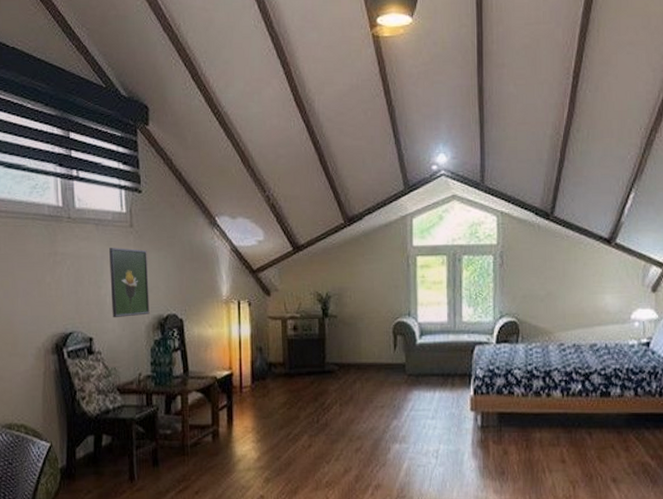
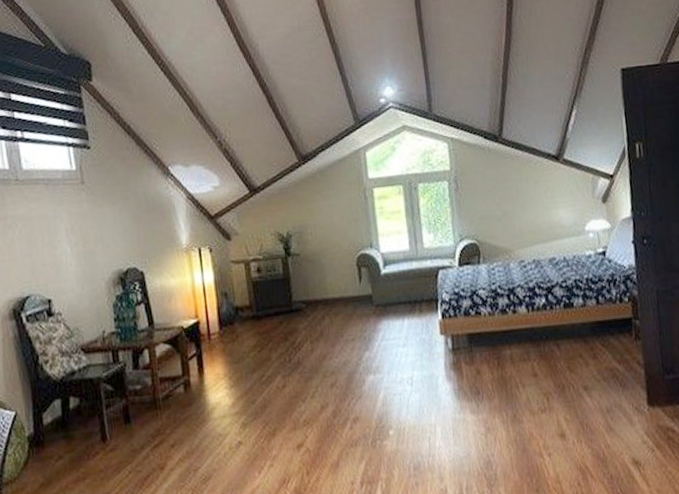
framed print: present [109,248,150,318] -> none [61,205,109,278]

